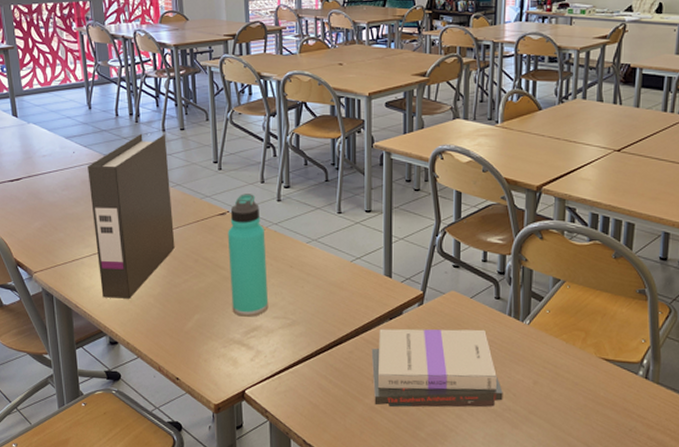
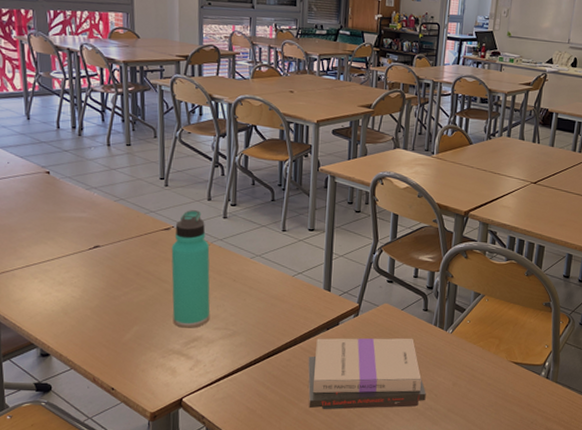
binder: present [88,133,175,299] -> none [23,147,116,311]

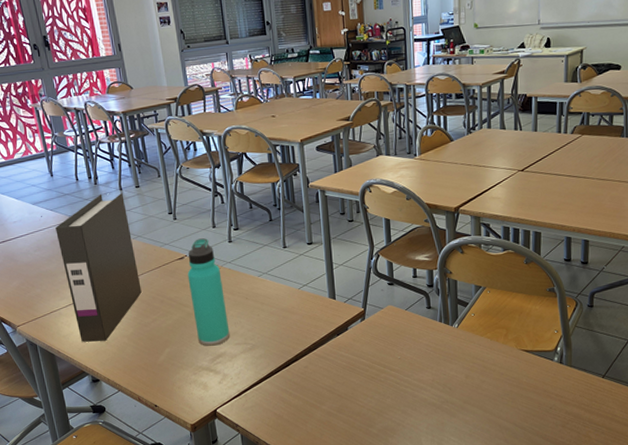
binder: none [23,147,116,311] -> present [55,192,142,342]
books: present [307,338,426,409] -> none [323,336,441,410]

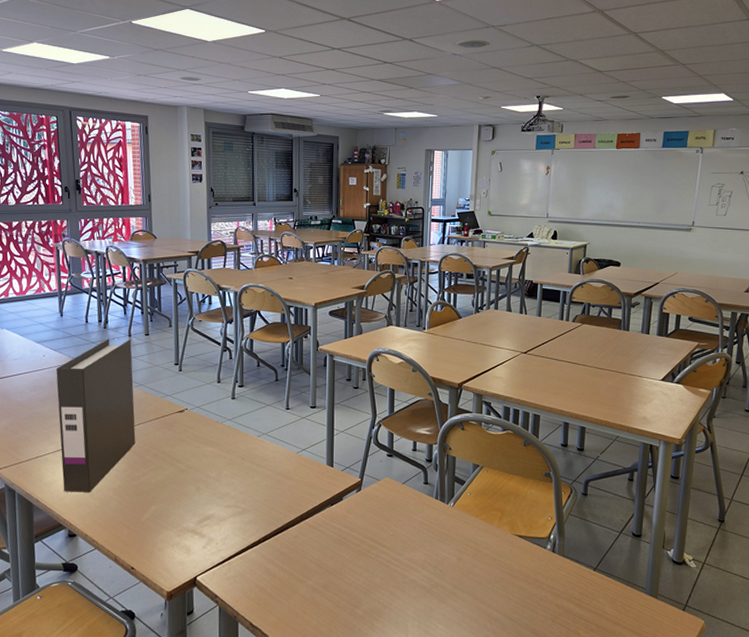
thermos bottle: present [187,238,230,346] -> none [185,392,221,507]

